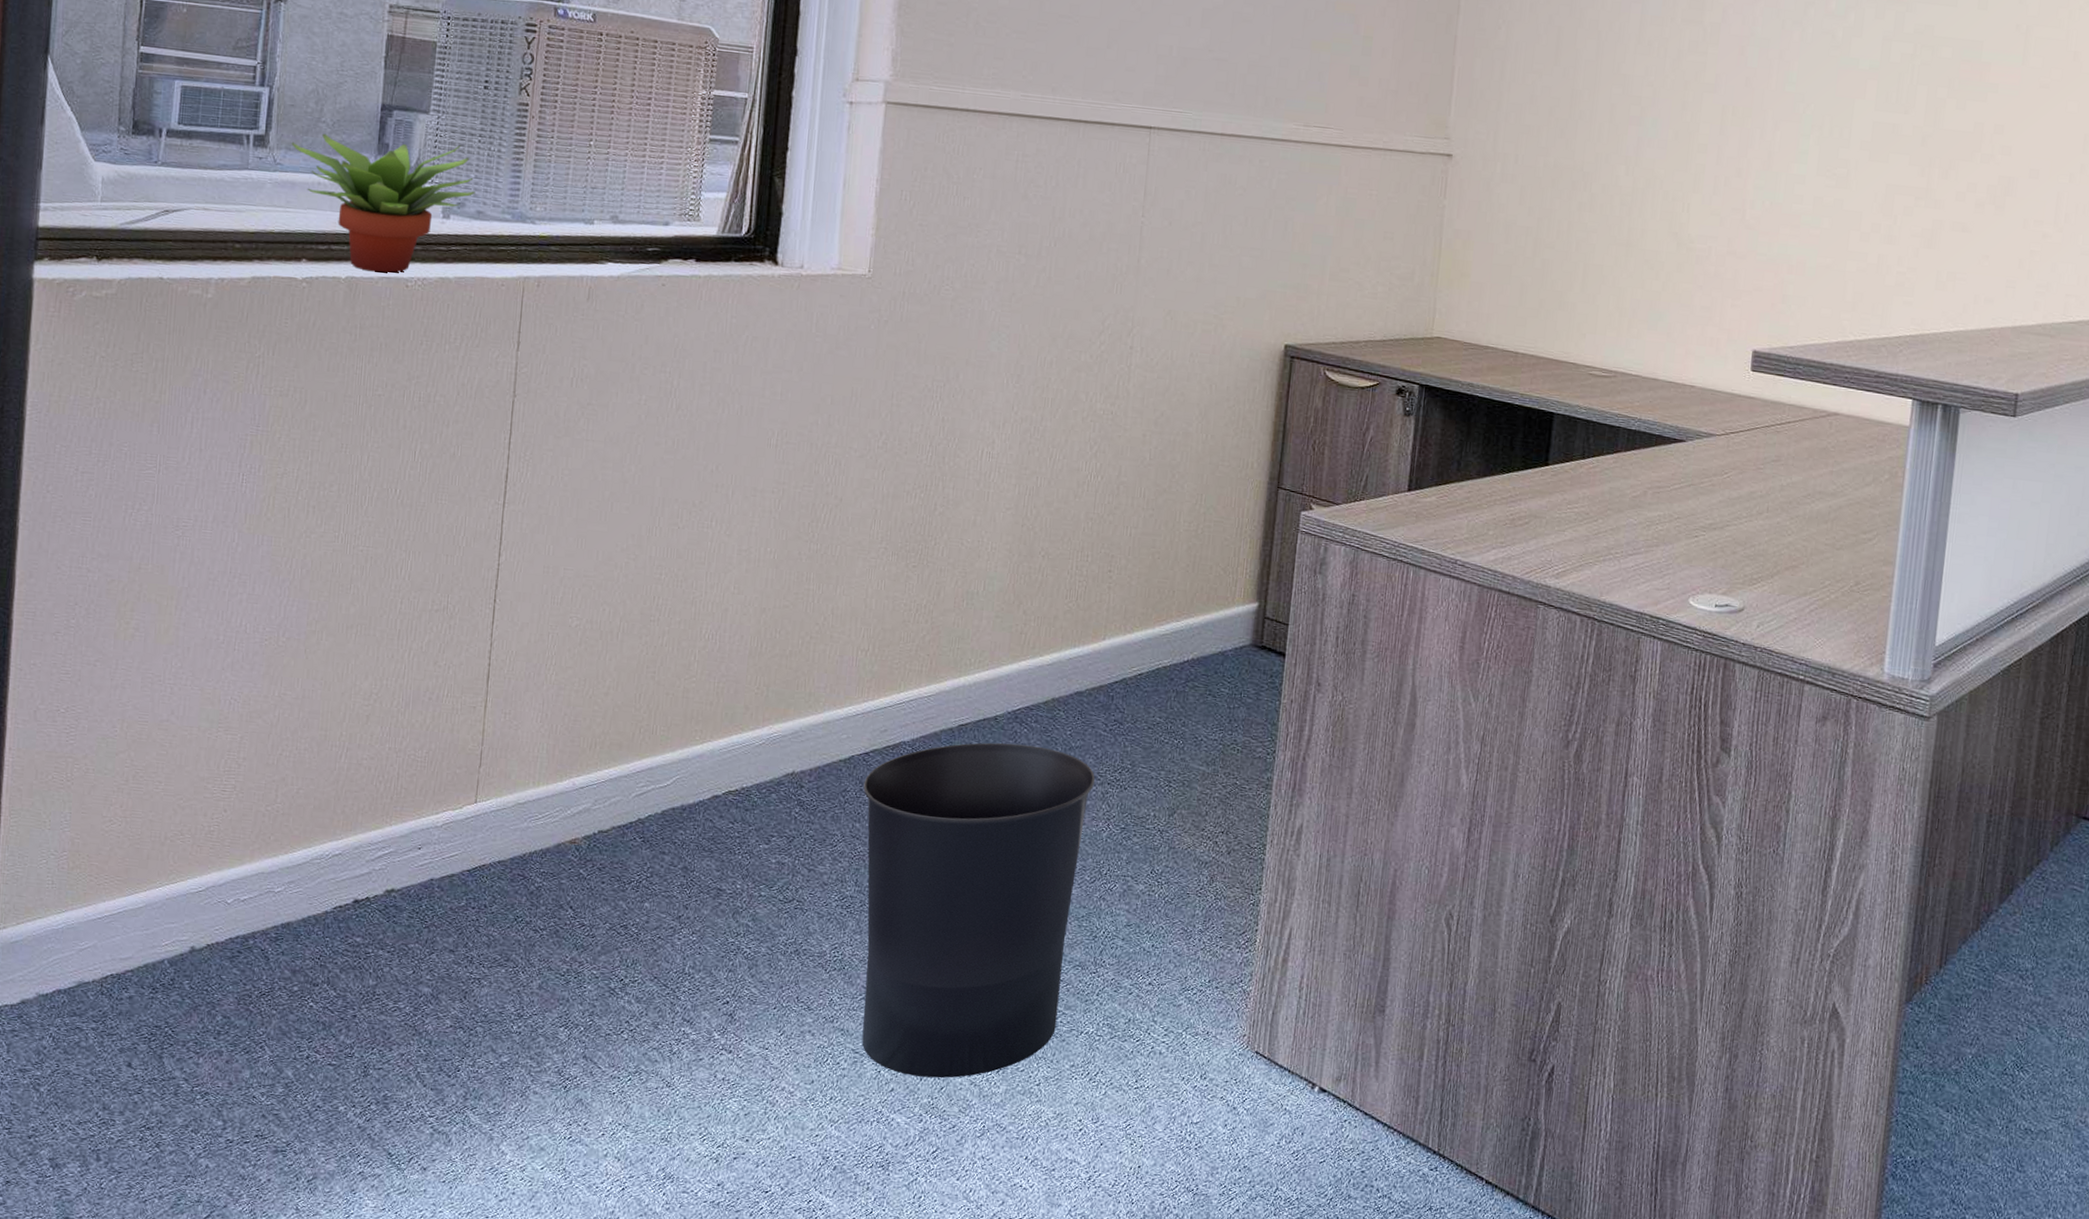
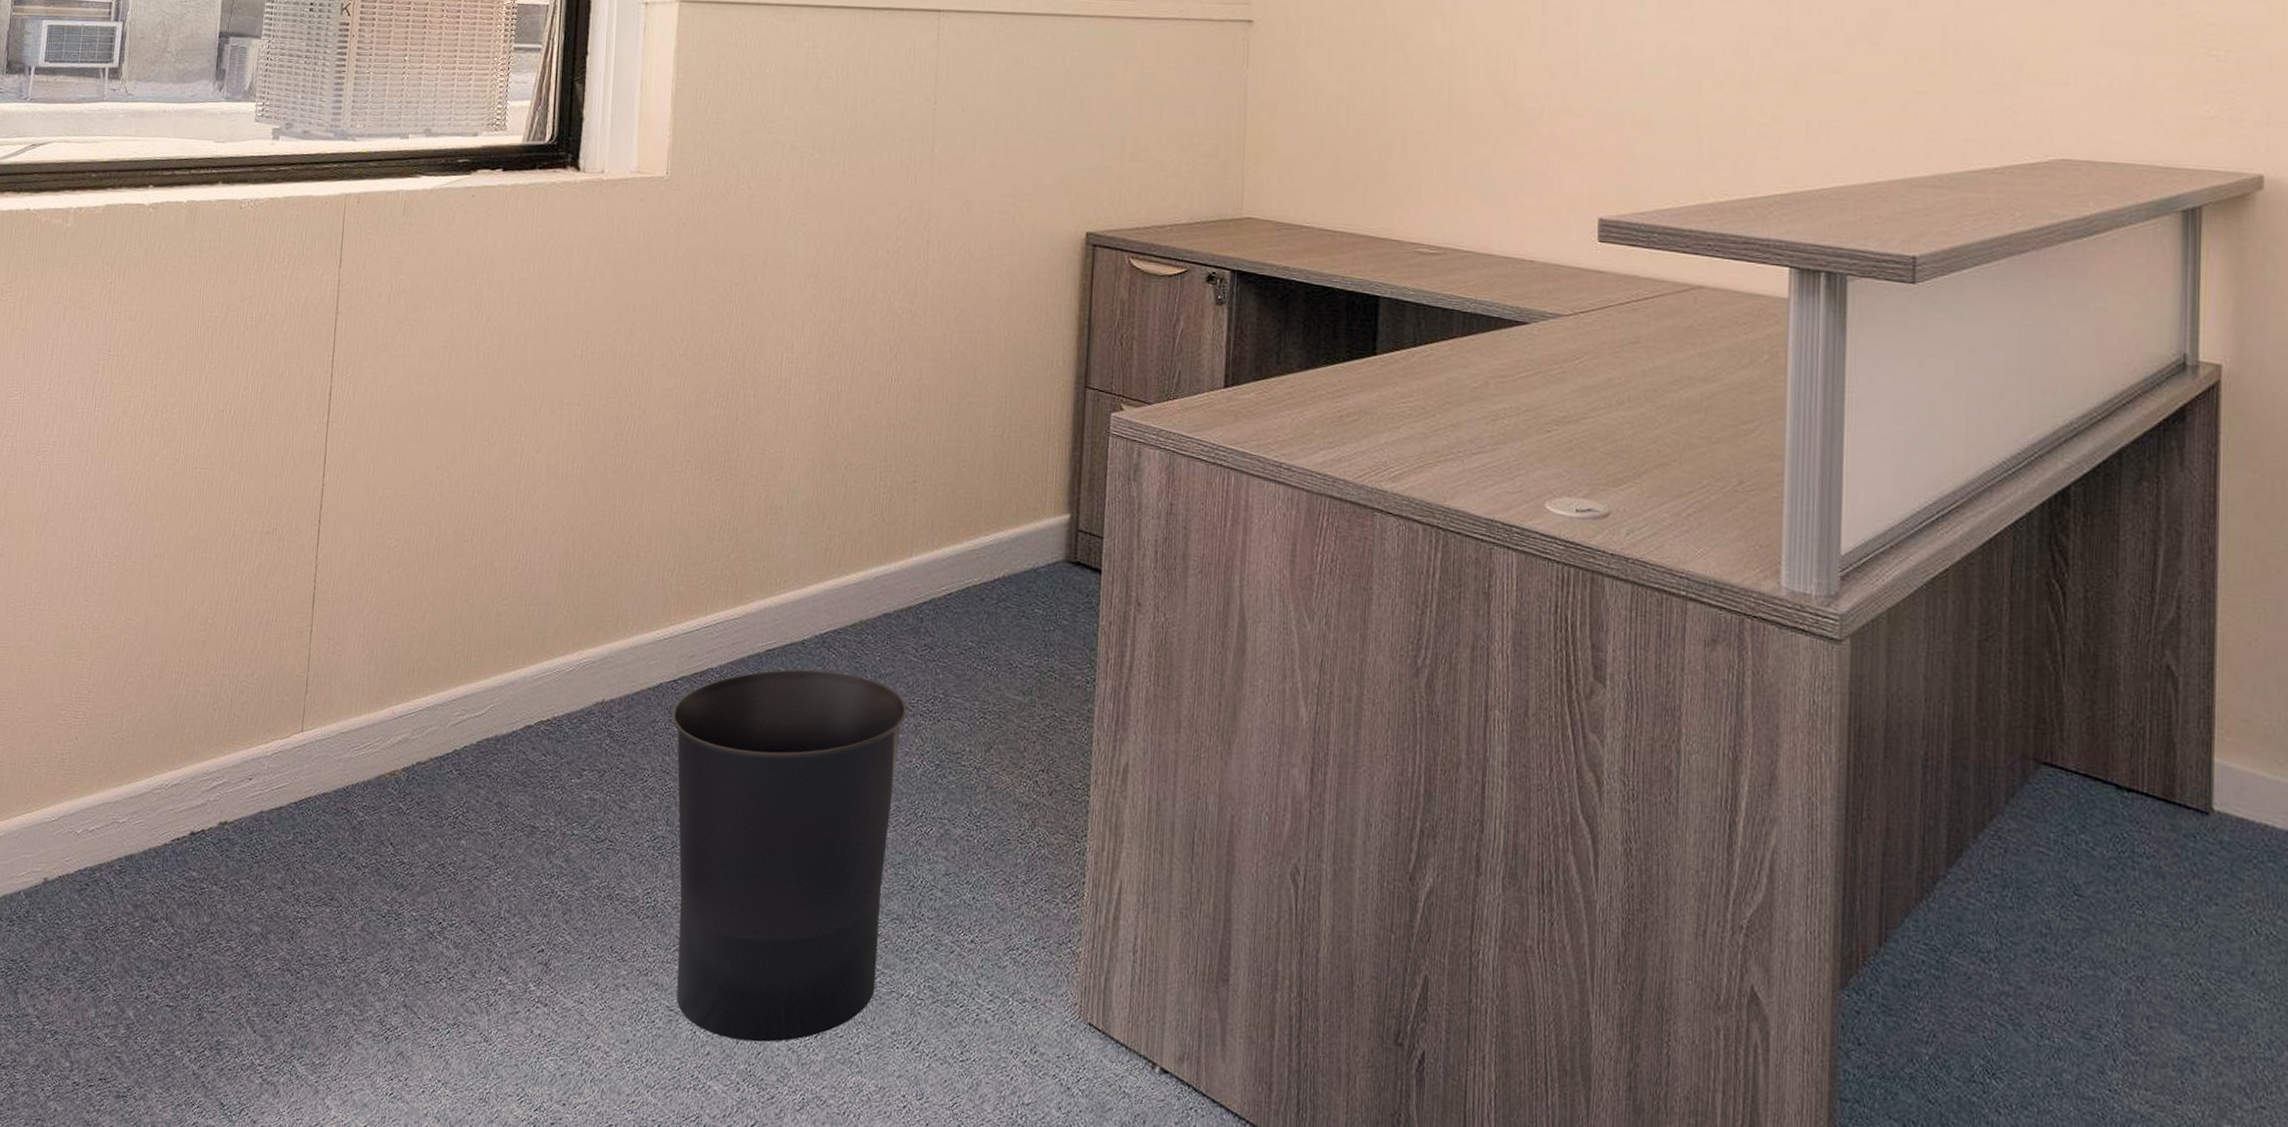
succulent plant: present [291,133,475,273] -> none [141,63,302,196]

